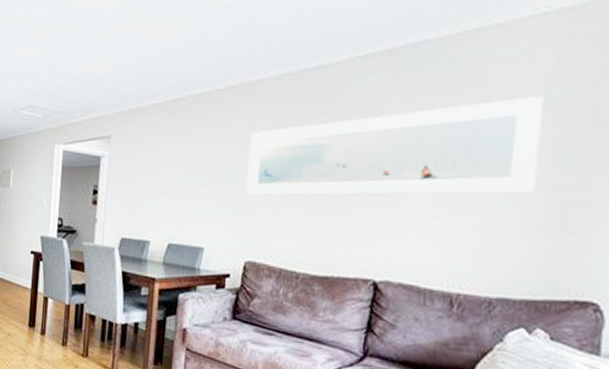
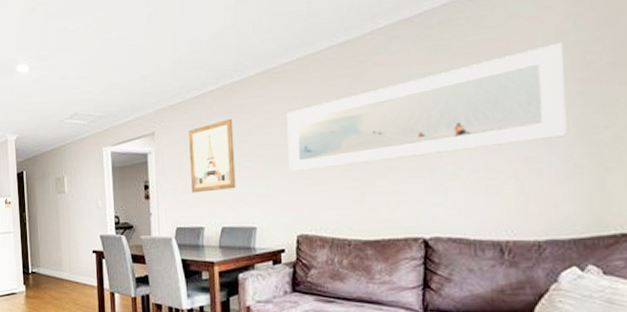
wall art: none [141,131,194,205] -> present [188,118,236,193]

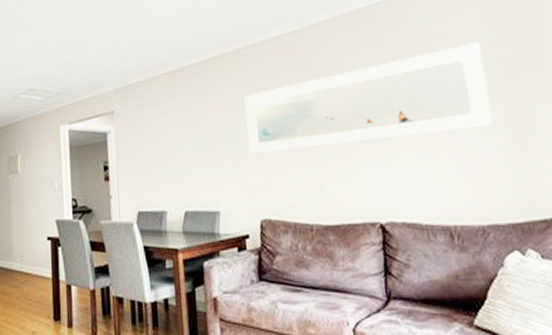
wall art: present [188,118,236,193] -> none [148,99,198,175]

